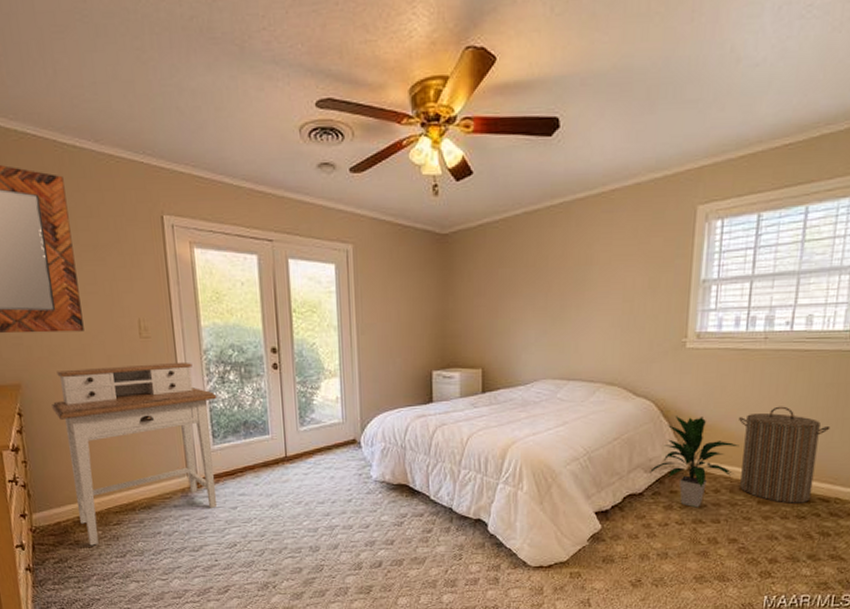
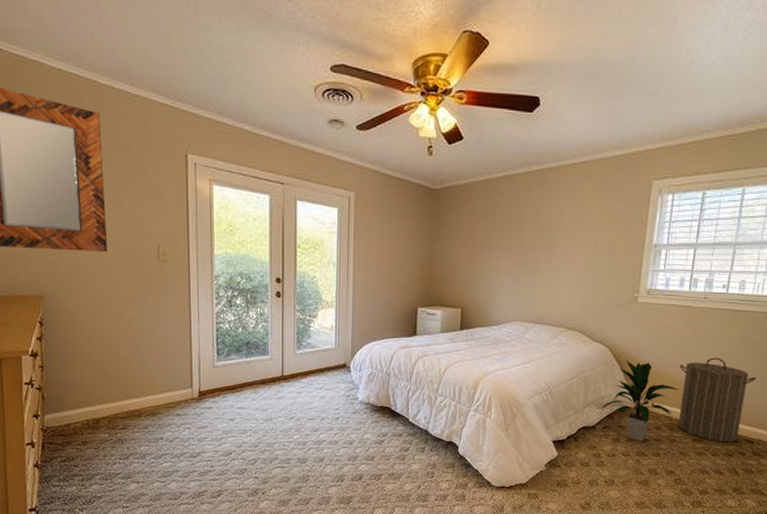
desk: present [52,361,218,546] -> none [72,285,224,447]

